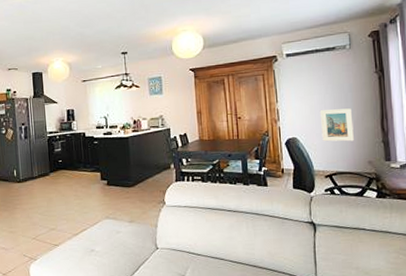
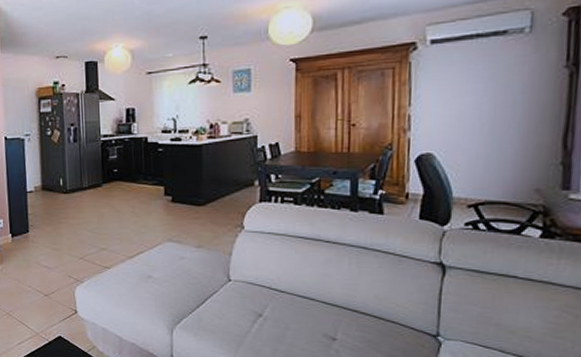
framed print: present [319,108,354,142] -> none [470,116,521,162]

